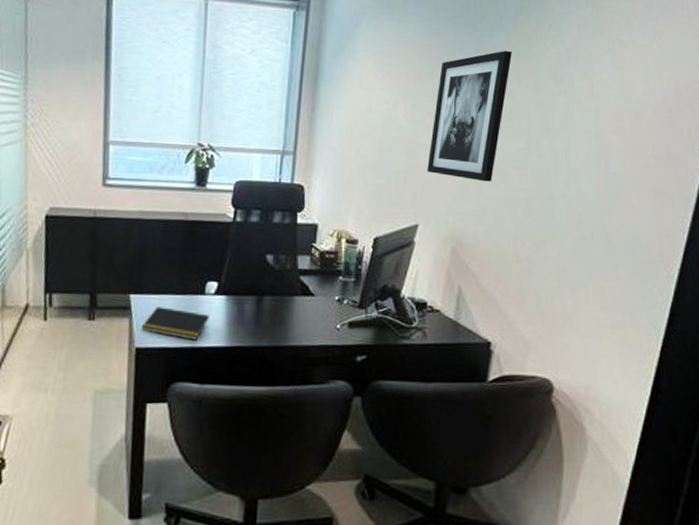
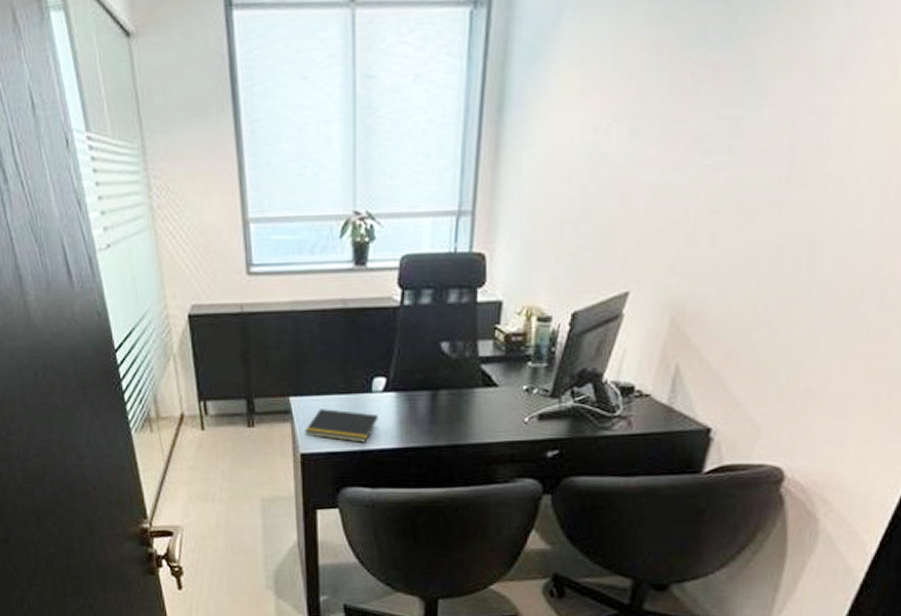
wall art: present [427,50,512,182] -> none [645,31,780,228]

